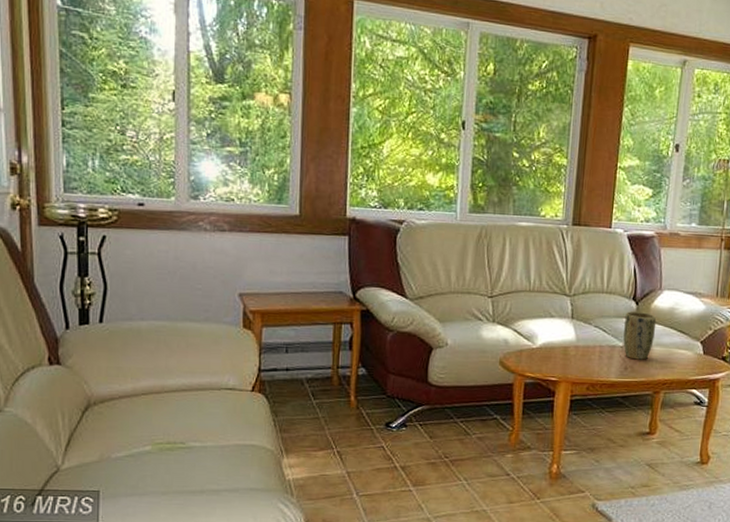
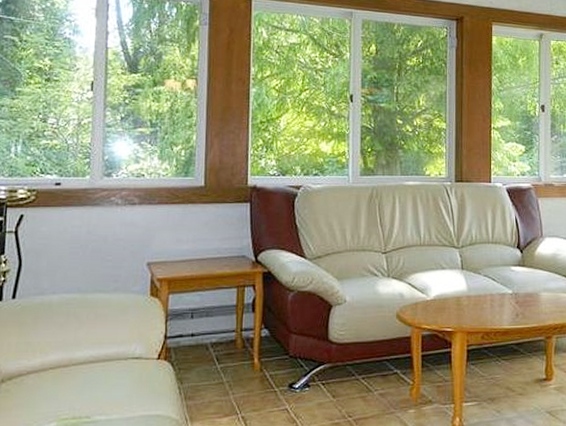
plant pot: present [623,311,657,360] -> none [512,260,542,306]

